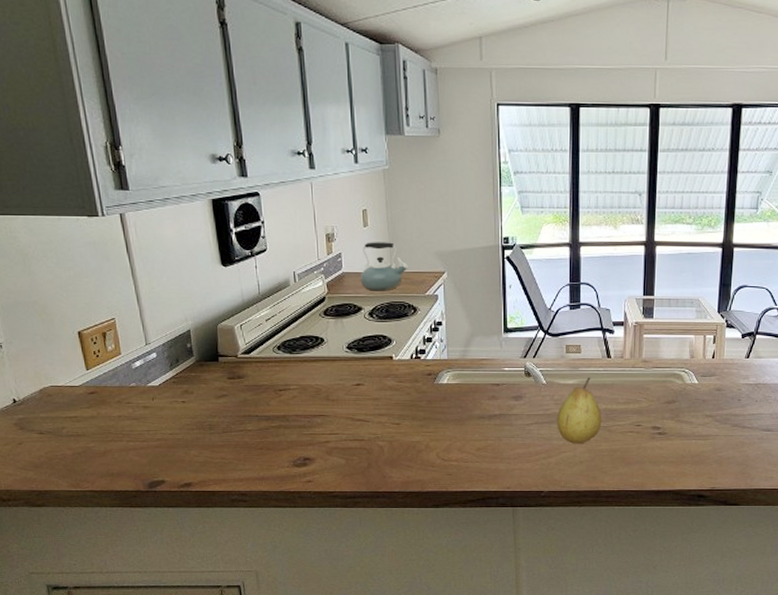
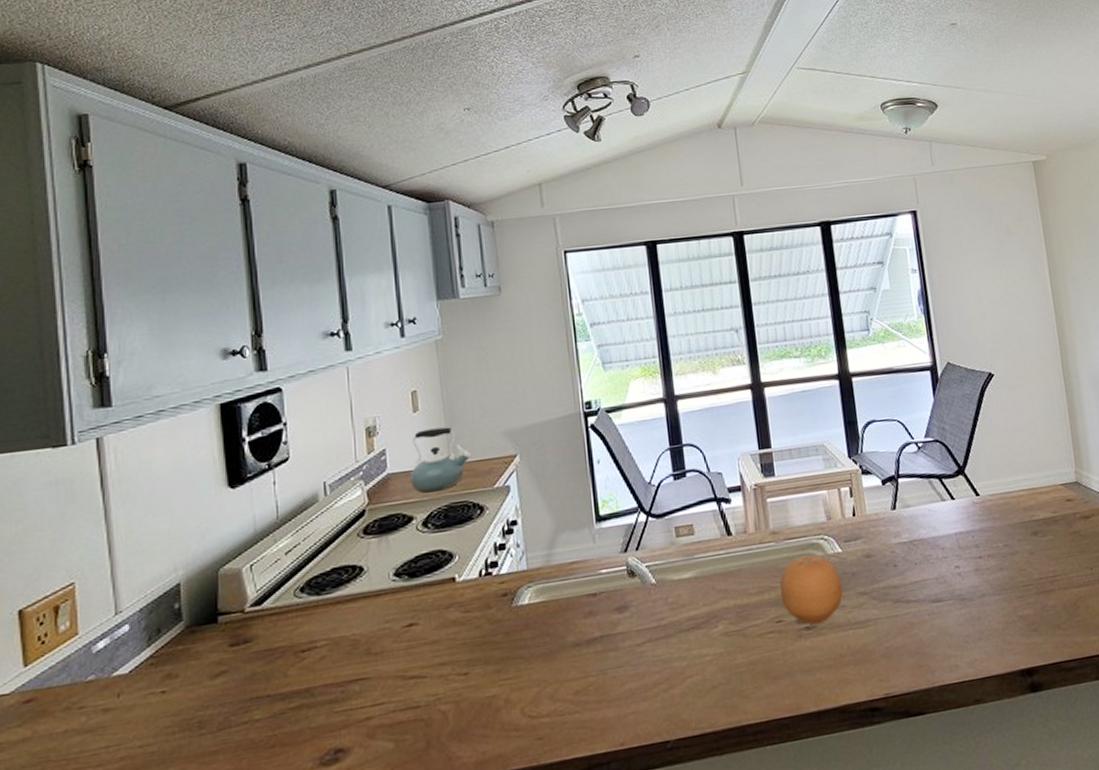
fruit: present [557,377,602,444] -> none [675,565,733,663]
fruit: none [642,381,693,432] -> present [779,554,844,625]

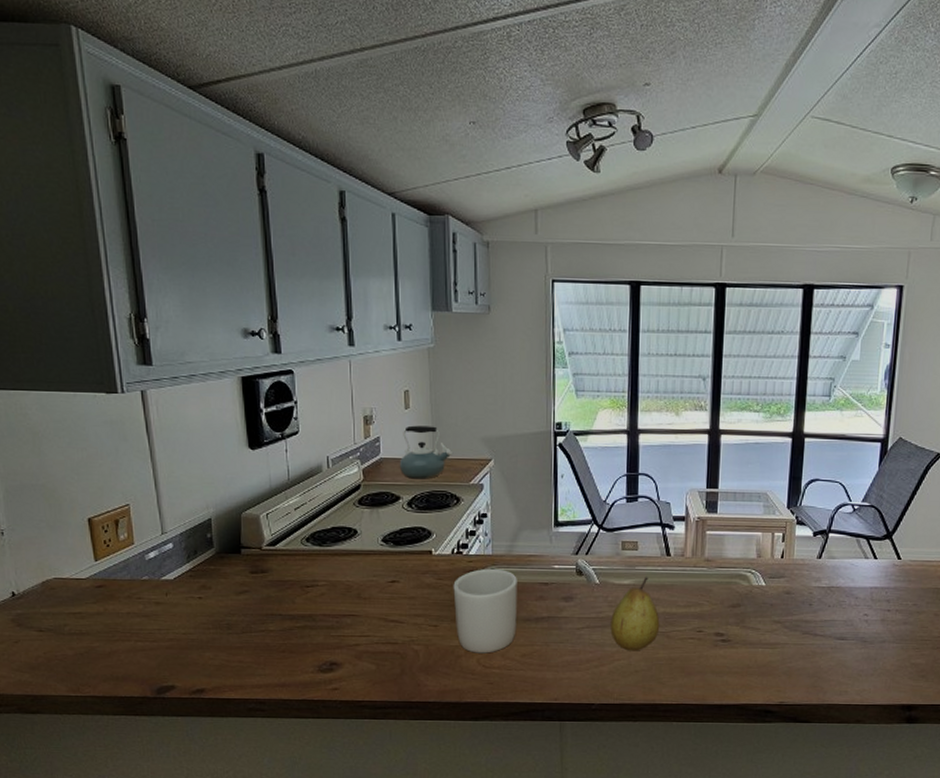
mug: none [484,585,565,702] -> present [453,568,517,654]
fruit: none [675,565,733,663] -> present [610,577,660,651]
fruit: present [779,554,844,625] -> none [704,583,760,639]

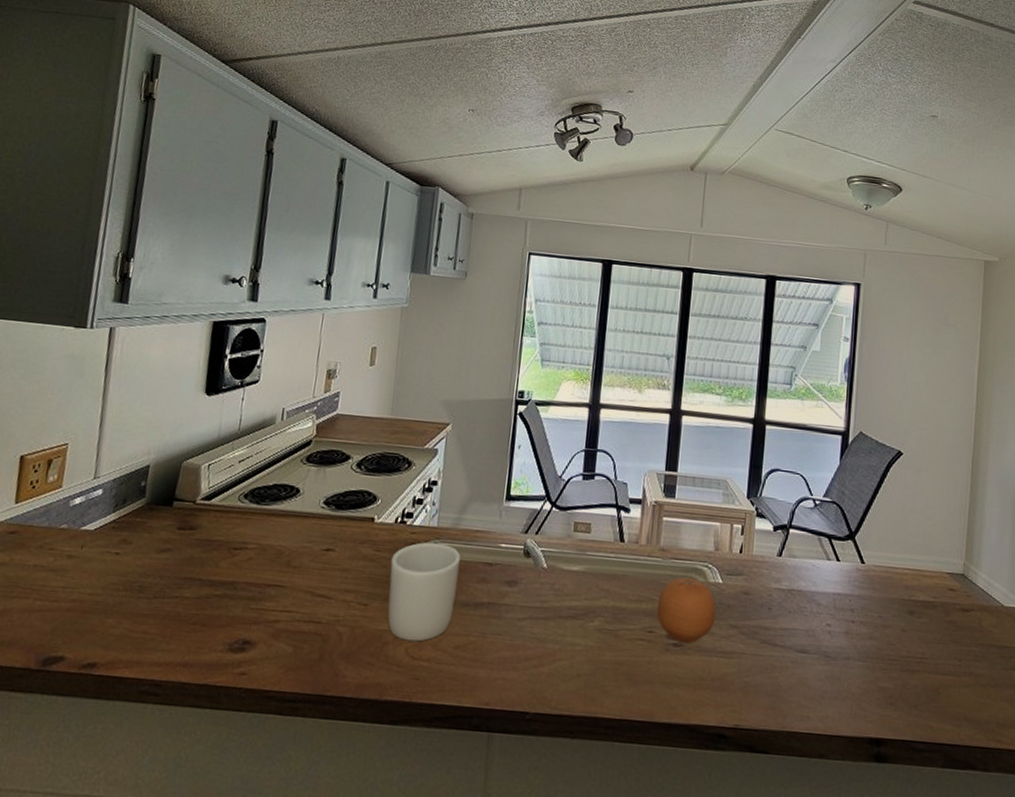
kettle: present [399,425,454,479] -> none [354,382,412,440]
fruit: present [610,577,660,651] -> none [554,564,608,651]
fruit: none [704,583,760,639] -> present [656,577,717,644]

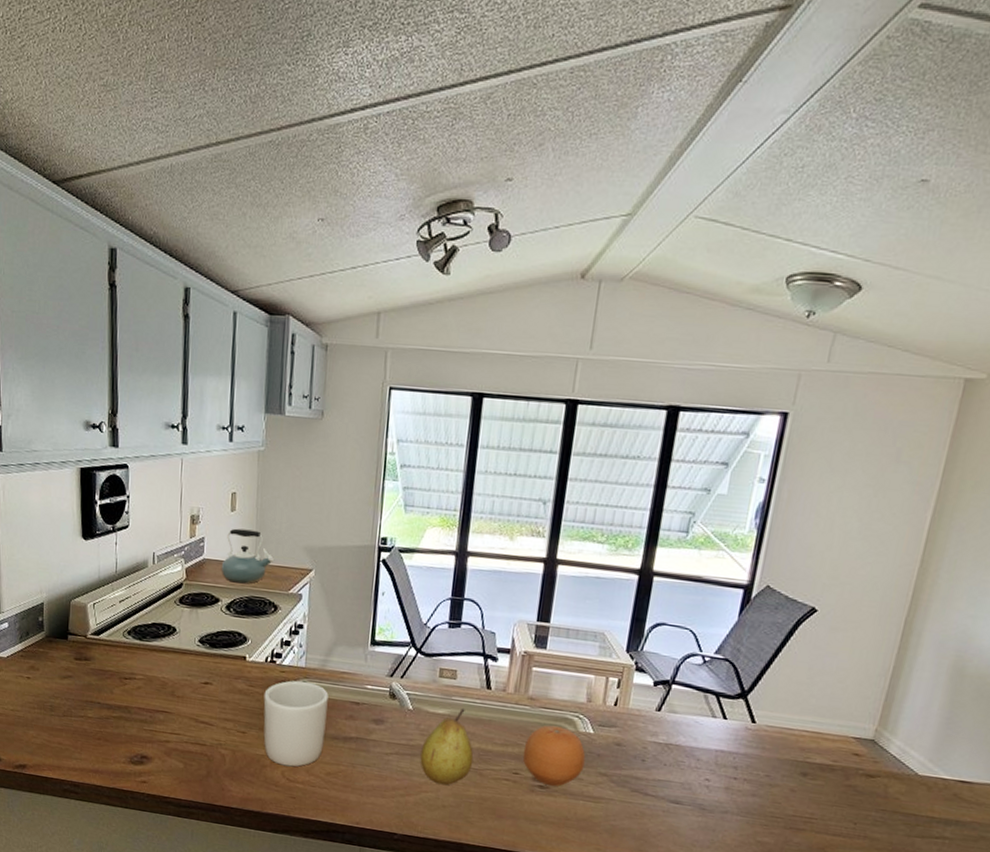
kettle: none [354,382,412,440] -> present [221,528,275,584]
fruit: none [554,564,608,651] -> present [420,708,474,786]

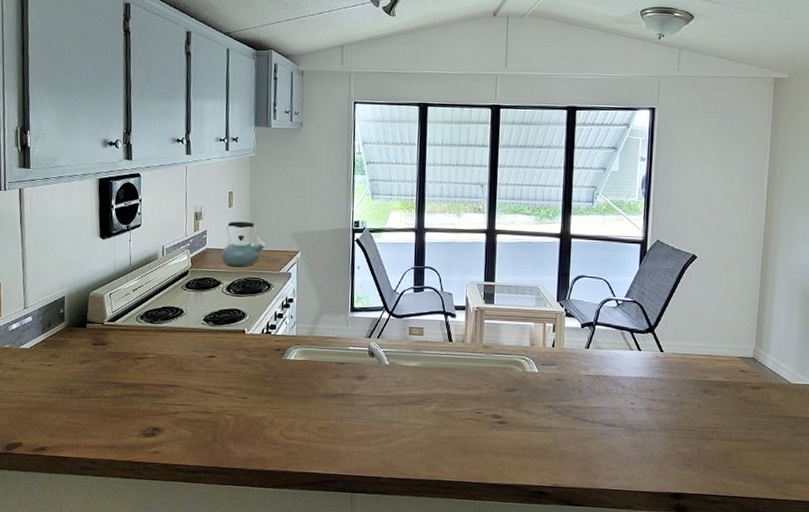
mug: present [263,680,329,767] -> none [261,347,317,426]
fruit: present [420,708,474,786] -> none [398,360,443,429]
fruit: present [522,725,586,787] -> none [483,368,534,422]

